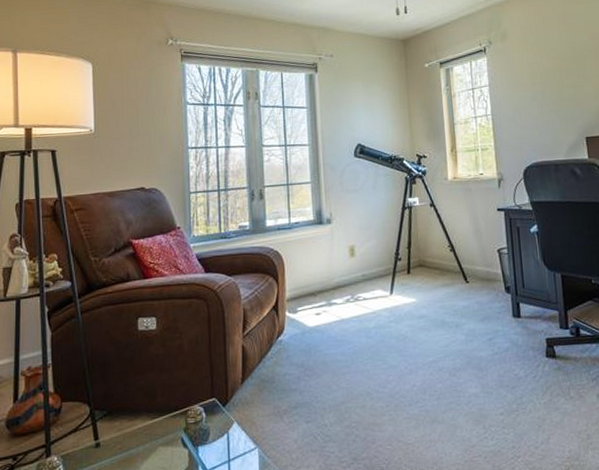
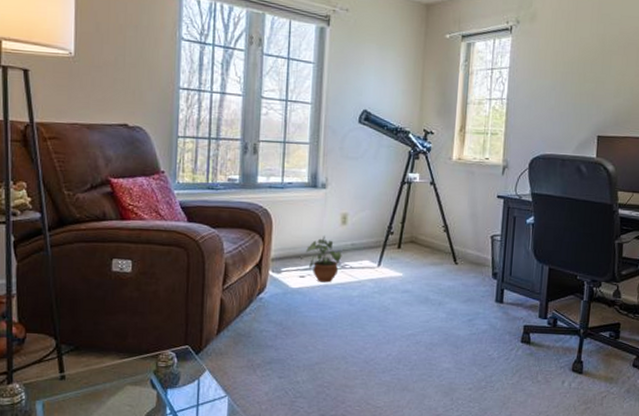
potted plant: none [319,270,355,318] -> present [306,236,342,283]

